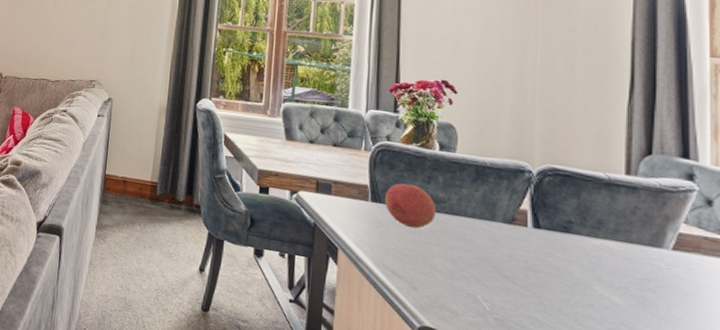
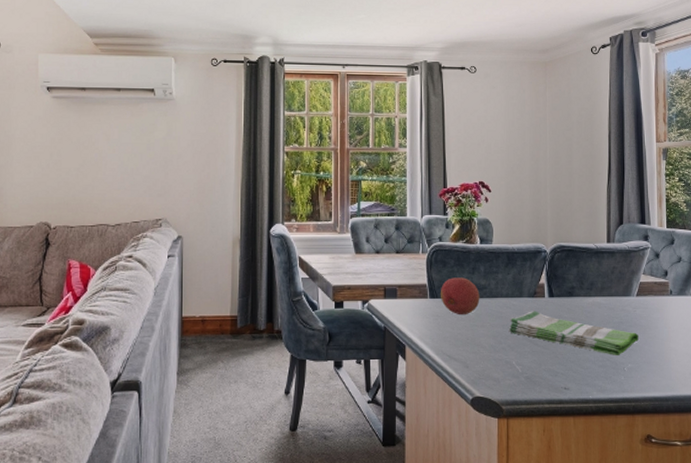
dish towel: none [473,239,675,322] -> present [508,311,639,355]

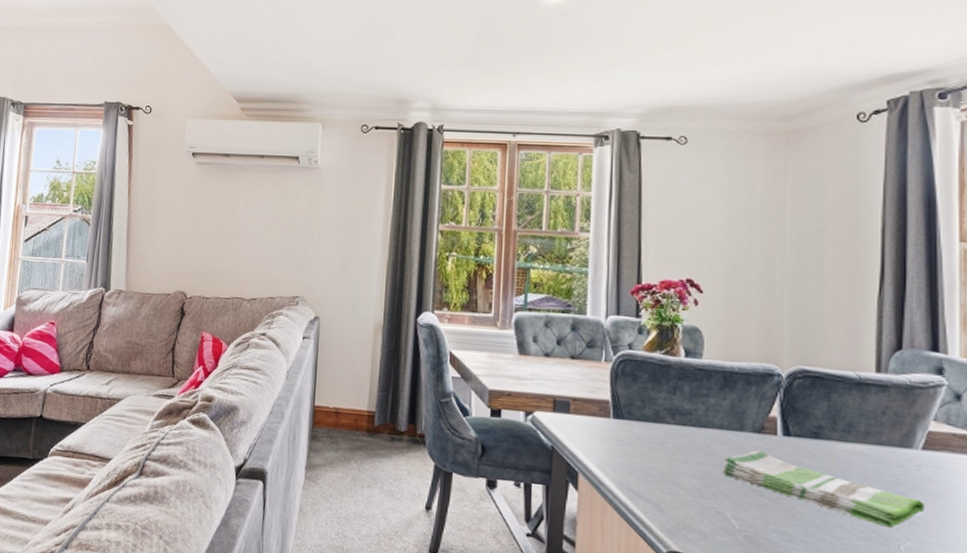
fruit: present [440,277,480,316] -> none [627,396,682,445]

